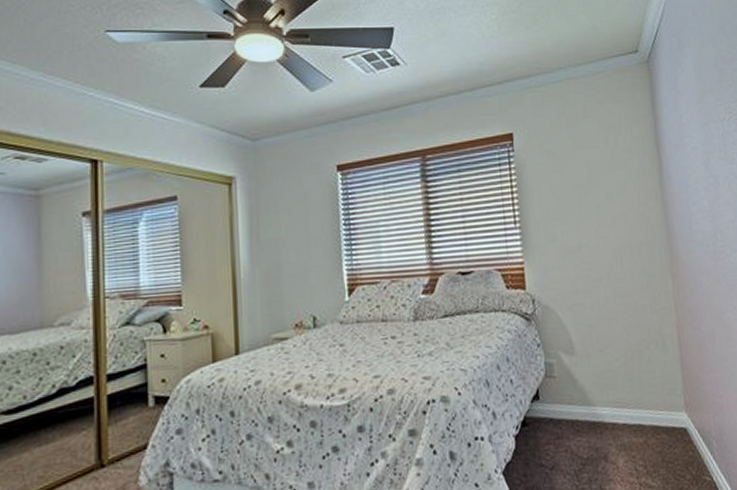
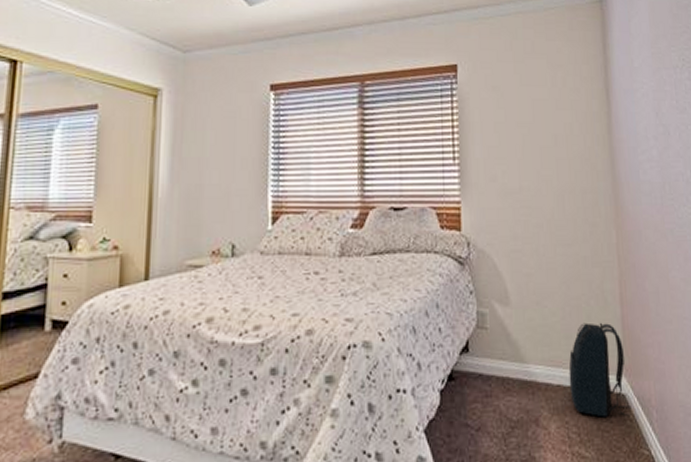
backpack: none [633,364,693,450] -> present [568,322,632,418]

